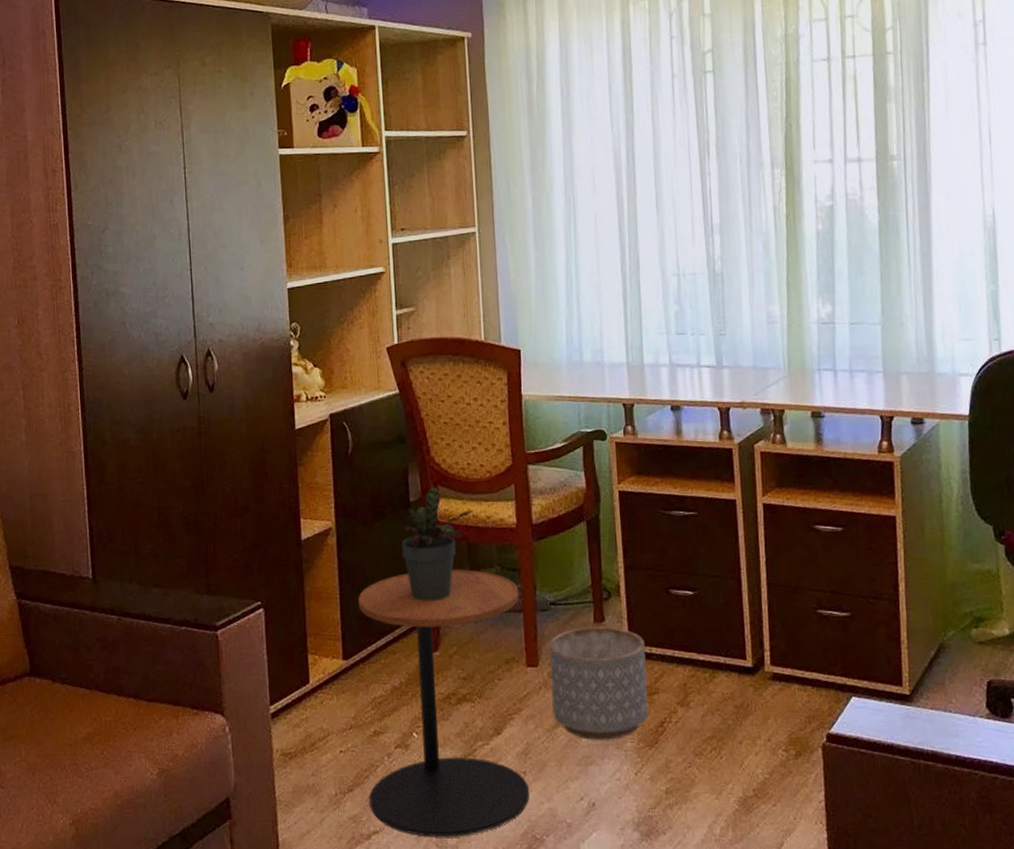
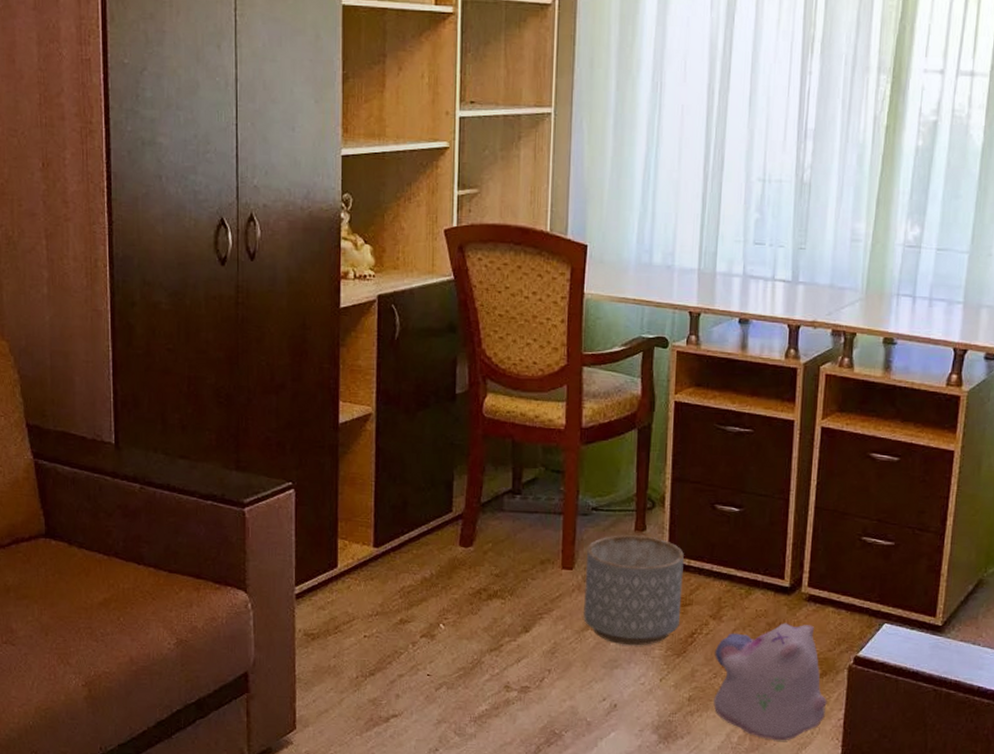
side table: present [358,569,529,837] -> none [390,466,561,725]
potted plant: present [402,487,473,601] -> none [444,381,521,496]
plush toy: none [686,704,806,829] -> present [713,623,827,741]

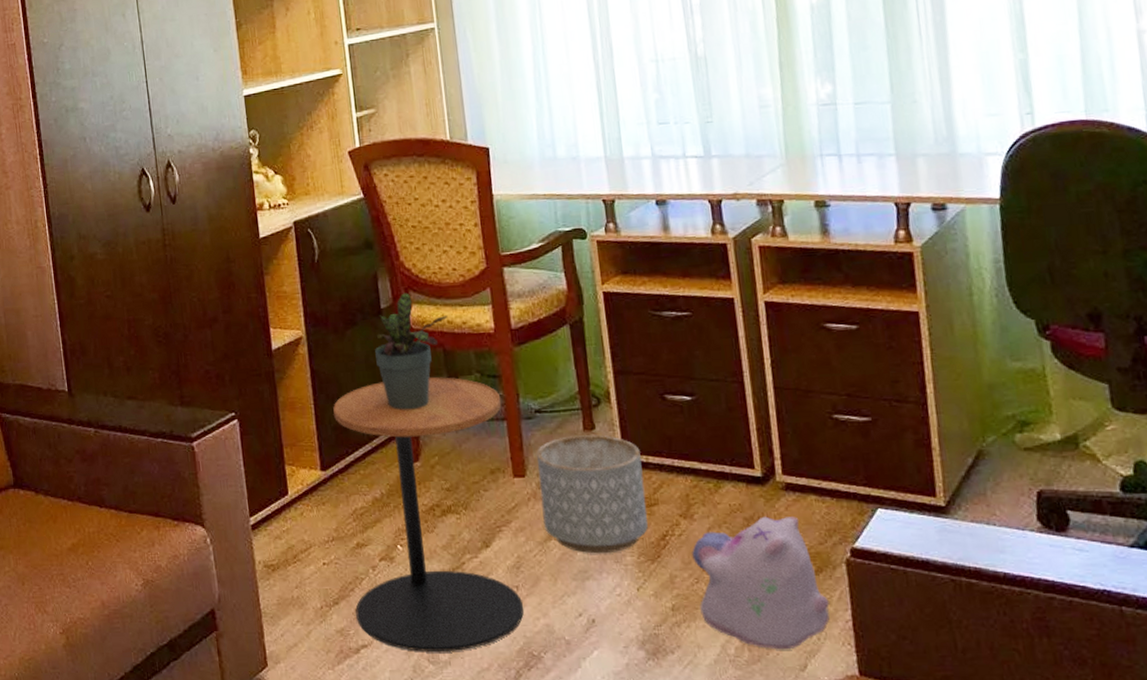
side table: none [390,466,561,725] -> present [333,377,524,651]
potted plant: none [444,381,521,496] -> present [375,293,448,410]

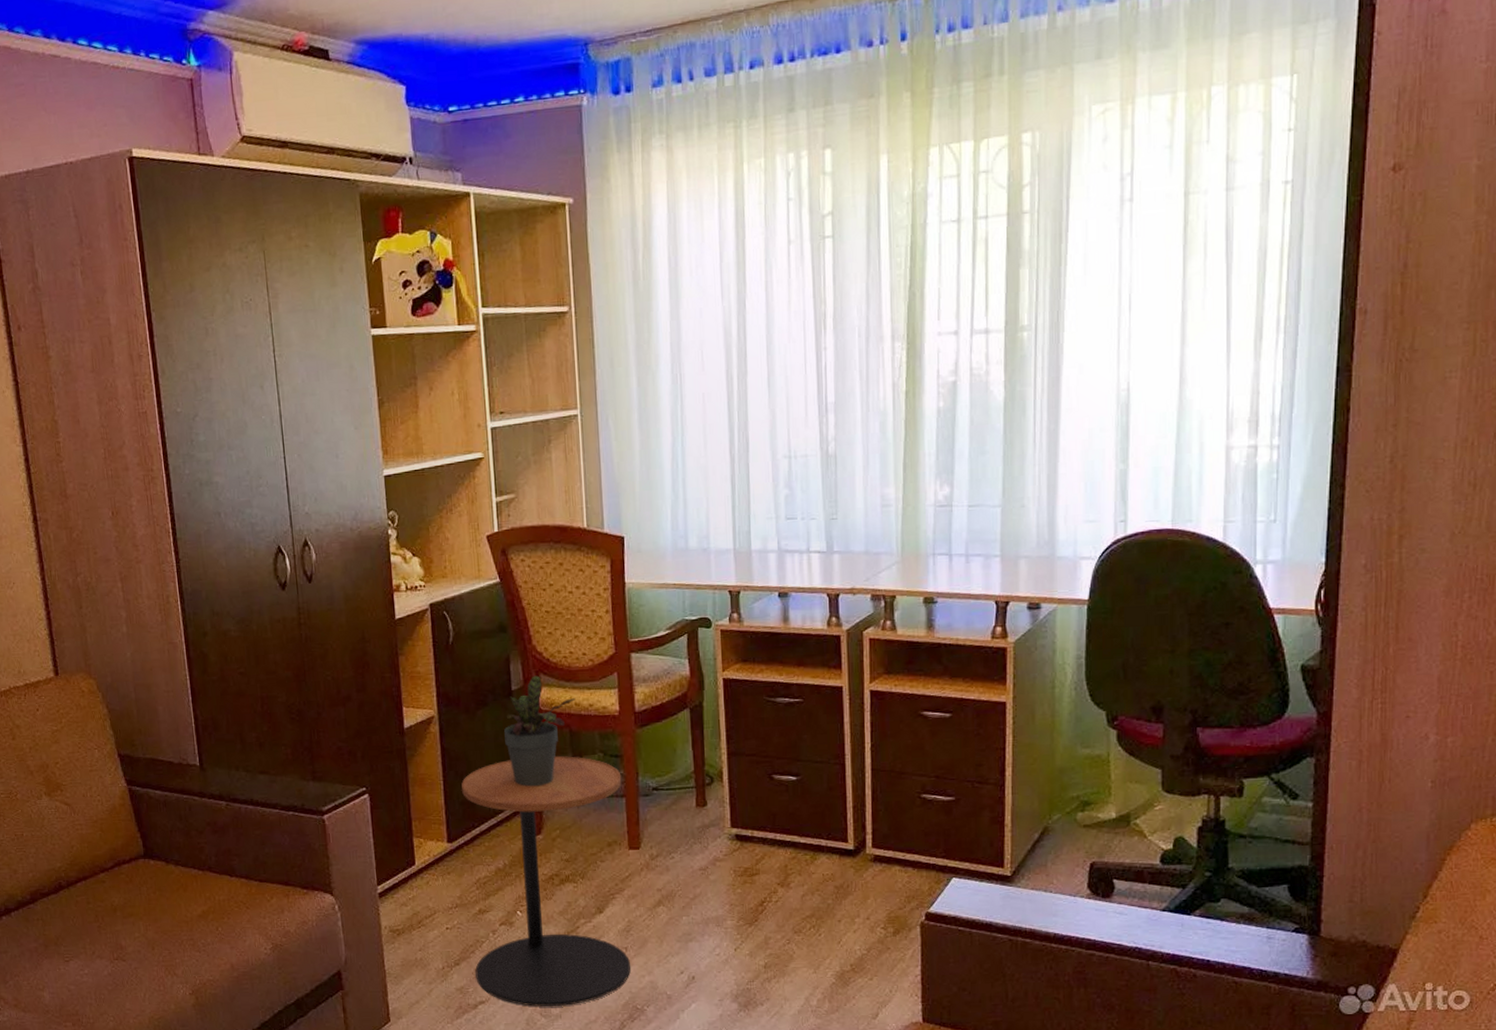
planter: present [536,435,648,554] -> none [651,811,749,919]
plush toy: present [692,516,830,650] -> none [786,885,903,1001]

